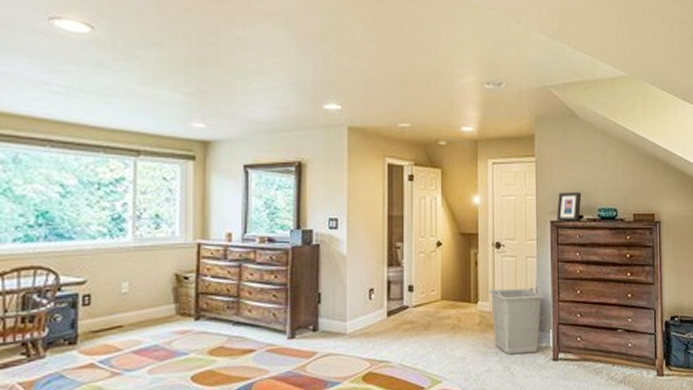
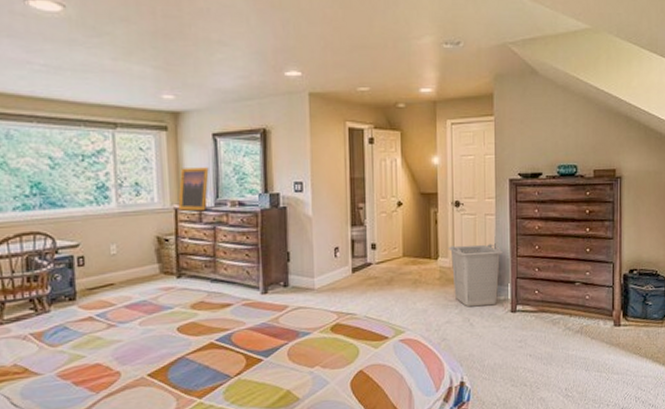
picture frame: none [202,200,238,247] -> present [178,167,209,212]
picture frame: present [557,192,582,222] -> none [515,150,541,179]

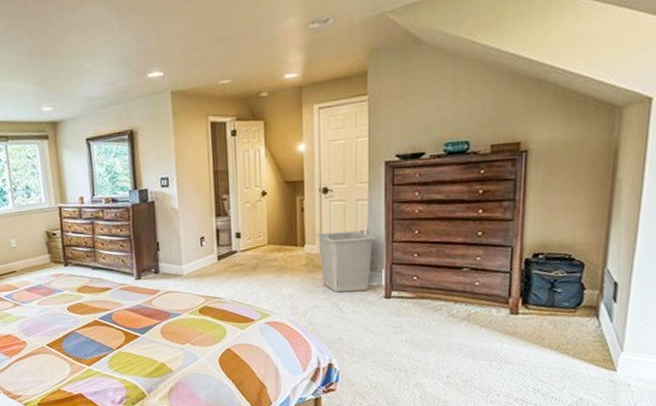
picture frame: present [178,167,209,212] -> none [61,169,86,209]

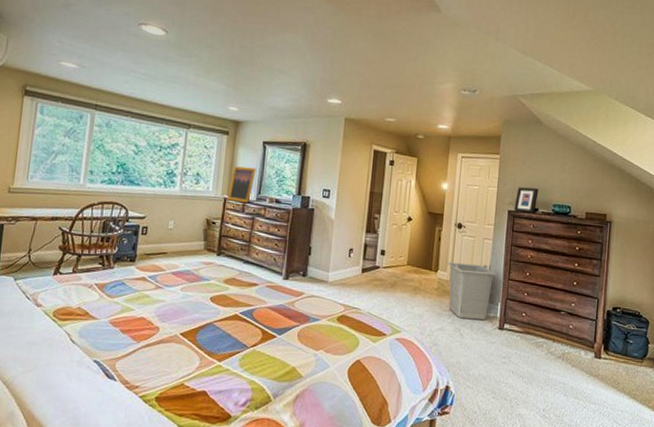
picture frame: none [61,169,86,209] -> present [227,166,256,204]
picture frame: none [392,127,424,162] -> present [514,187,539,213]

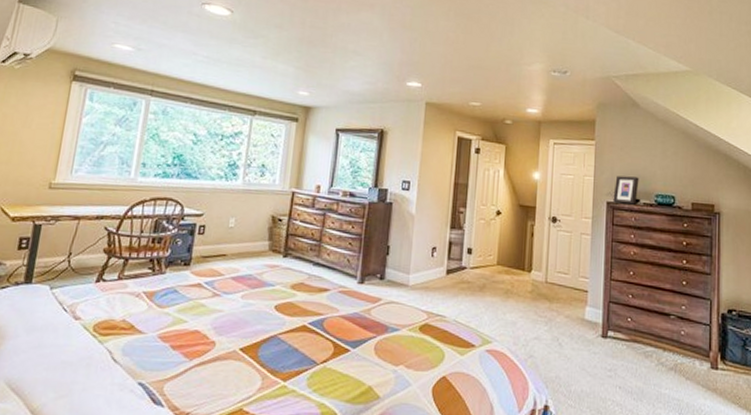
picture frame: present [227,166,256,204] -> none [295,156,328,198]
laundry basket: present [447,262,497,321] -> none [541,260,598,328]

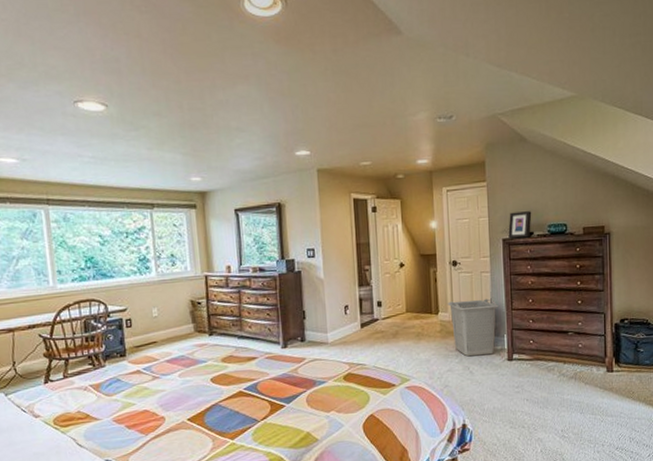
laundry basket: none [541,260,598,328] -> present [447,298,500,357]

